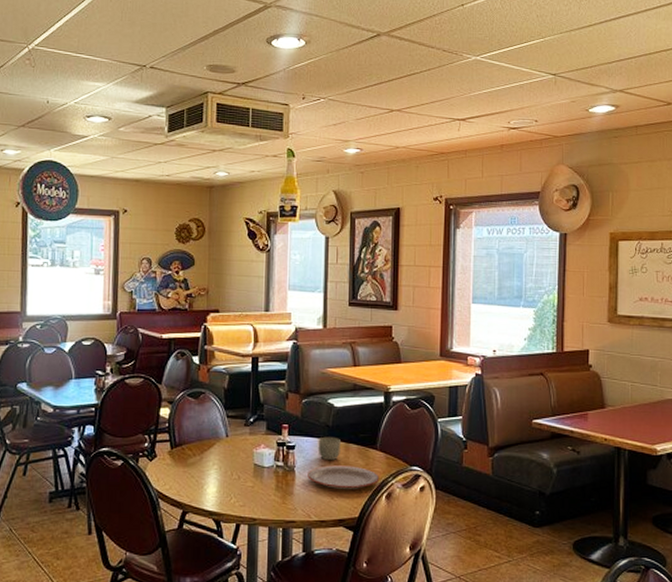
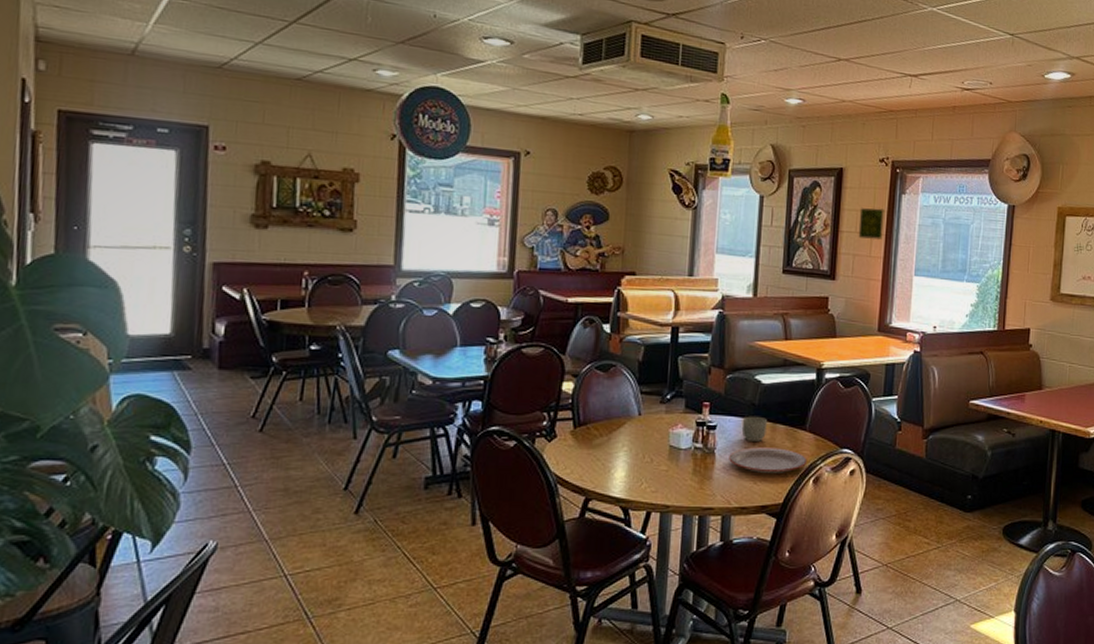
decorative tile: none [417,242,440,272] -> present [858,208,884,240]

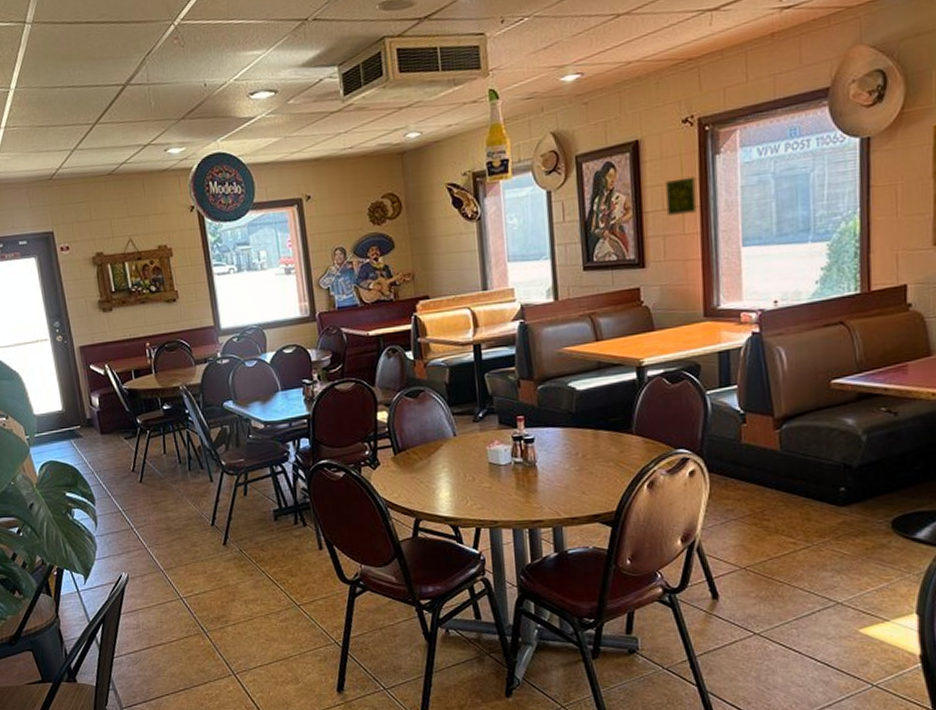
plate: present [729,447,808,473] -> none [552,454,639,482]
mug: present [742,416,767,441] -> none [560,424,588,451]

